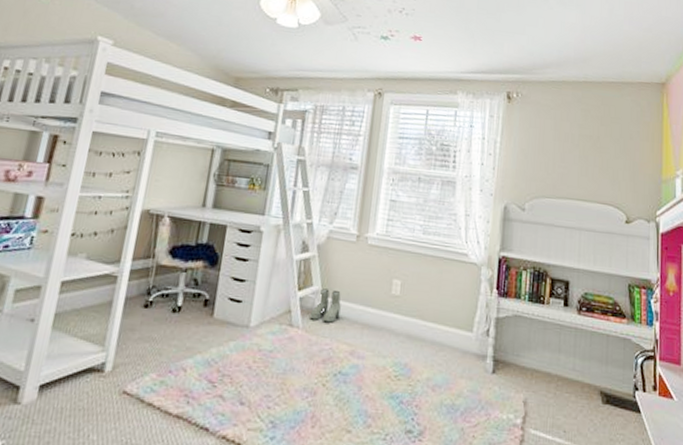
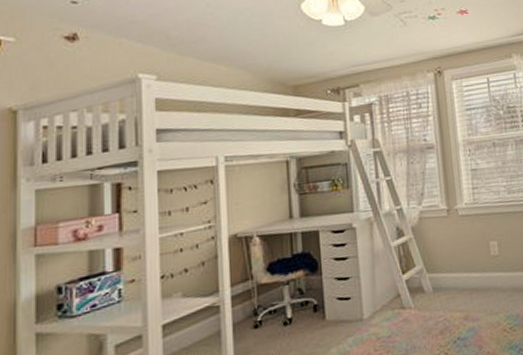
boots: present [310,288,341,323] -> none [419,265,447,298]

